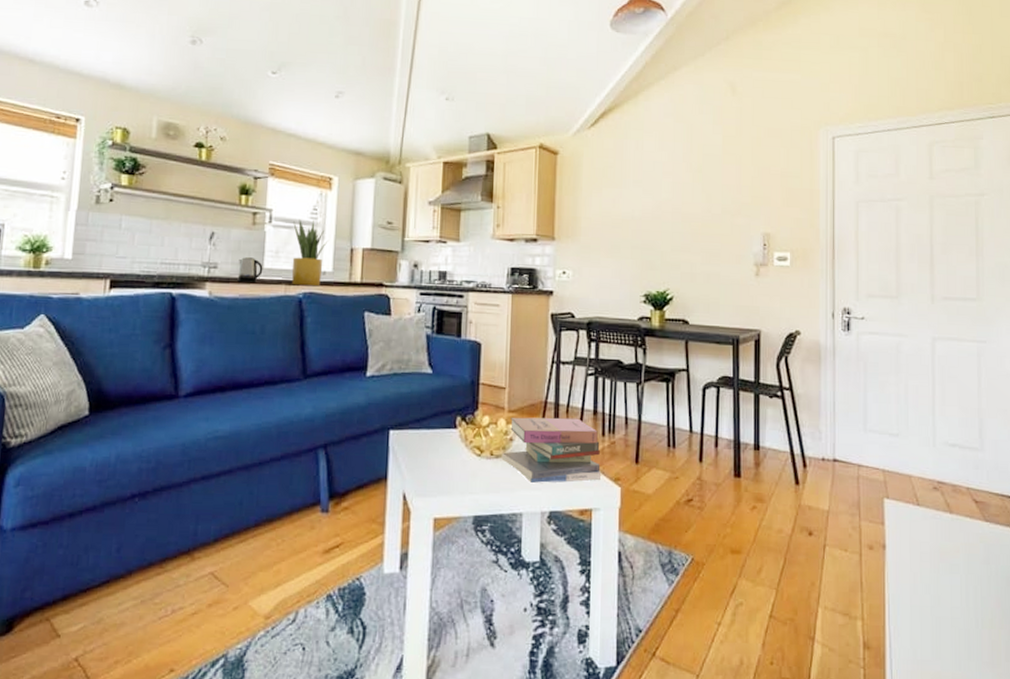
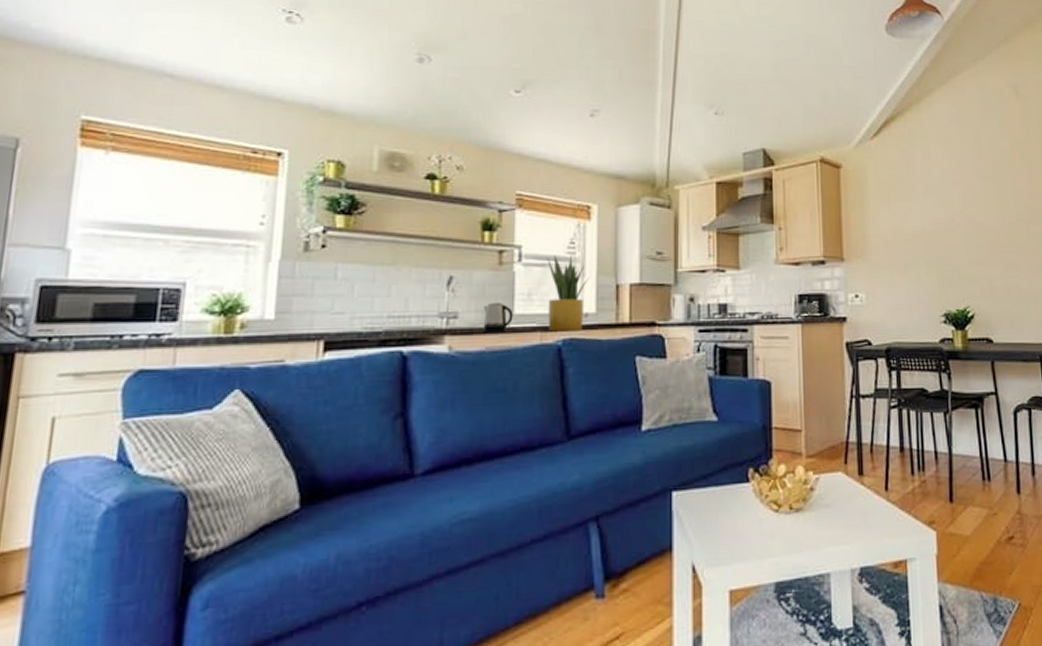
books: present [501,417,601,484] -> none [802,457,913,538]

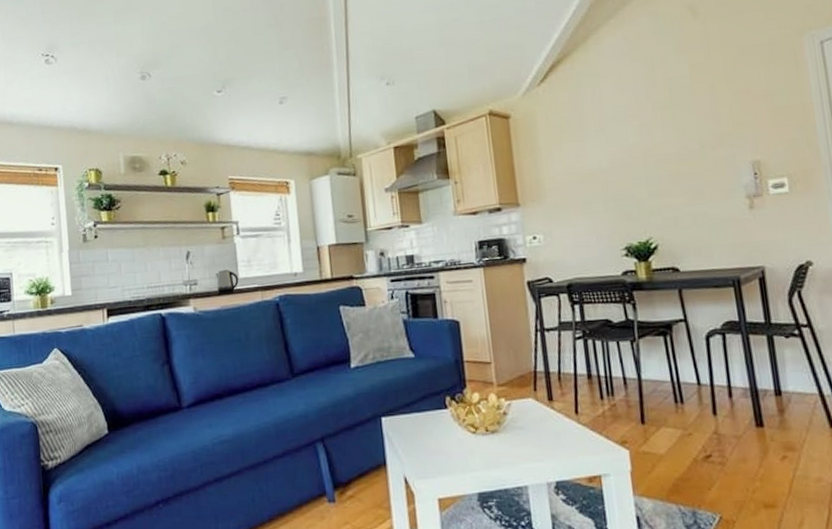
planter: present [547,255,590,332] -> none [259,225,295,290]

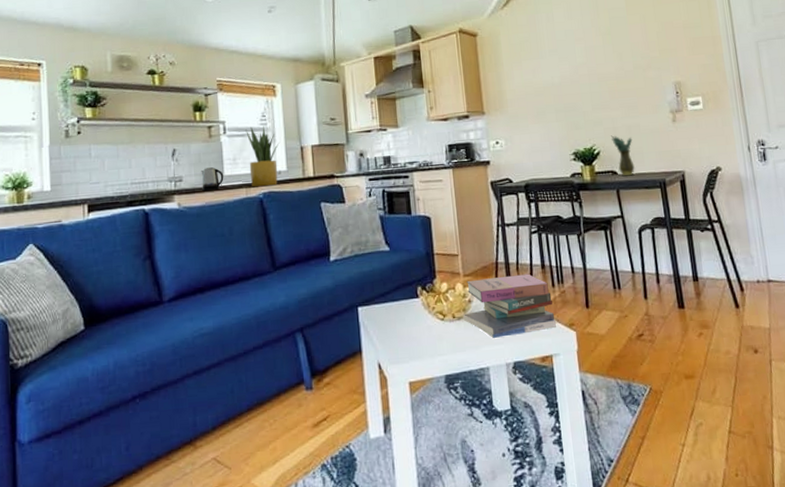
planter: none [259,225,295,290] -> present [246,125,280,188]
books: none [497,384,605,456] -> present [463,274,556,339]
vase: none [672,226,702,274] -> present [611,135,635,177]

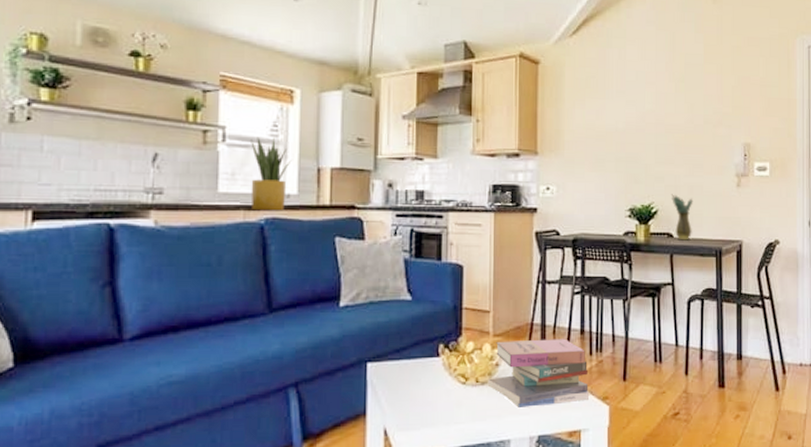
kettle: present [201,167,224,192] -> none [188,181,217,210]

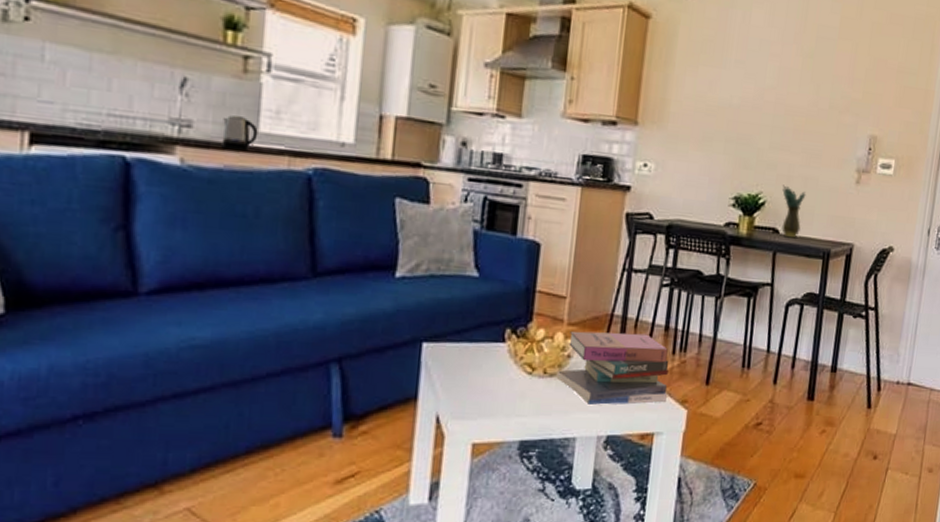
kettle: none [188,181,217,210] -> present [221,115,258,152]
planter: present [250,137,292,211] -> none [298,70,350,162]

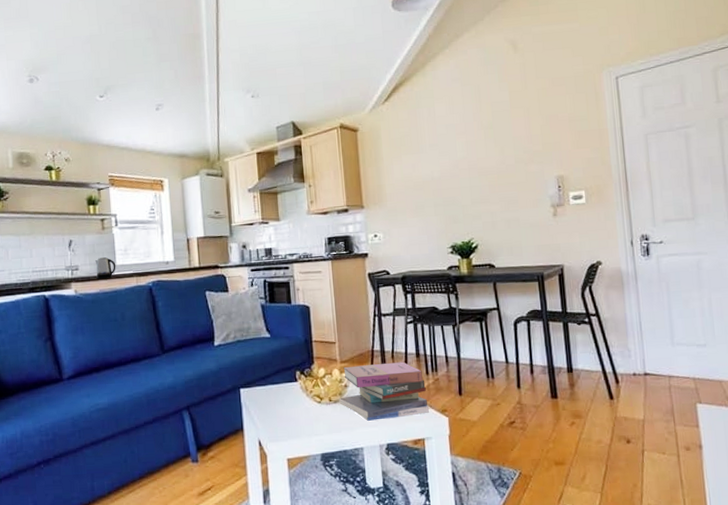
vase: present [781,185,806,238] -> none [490,229,513,270]

